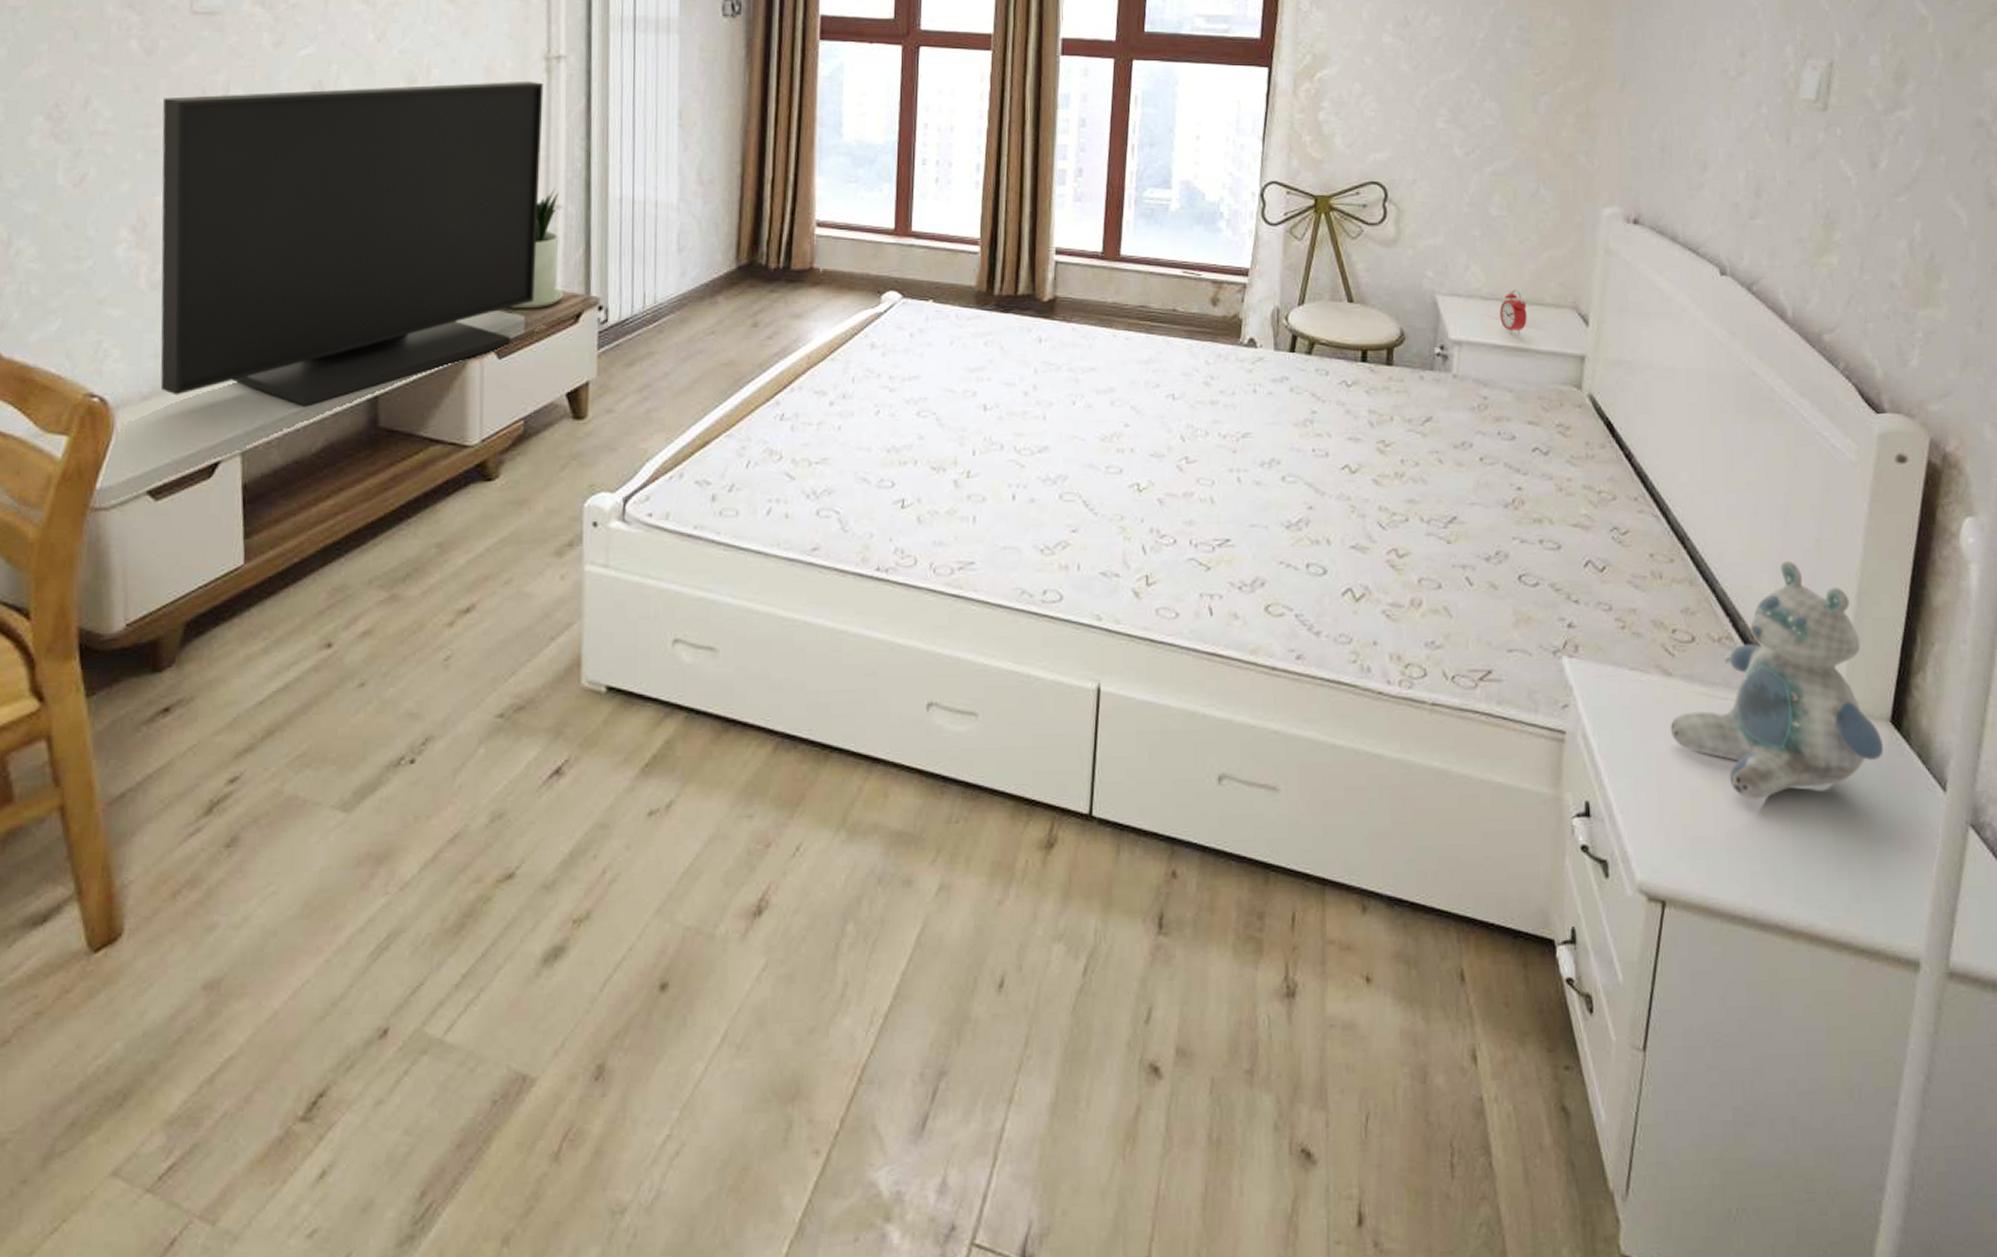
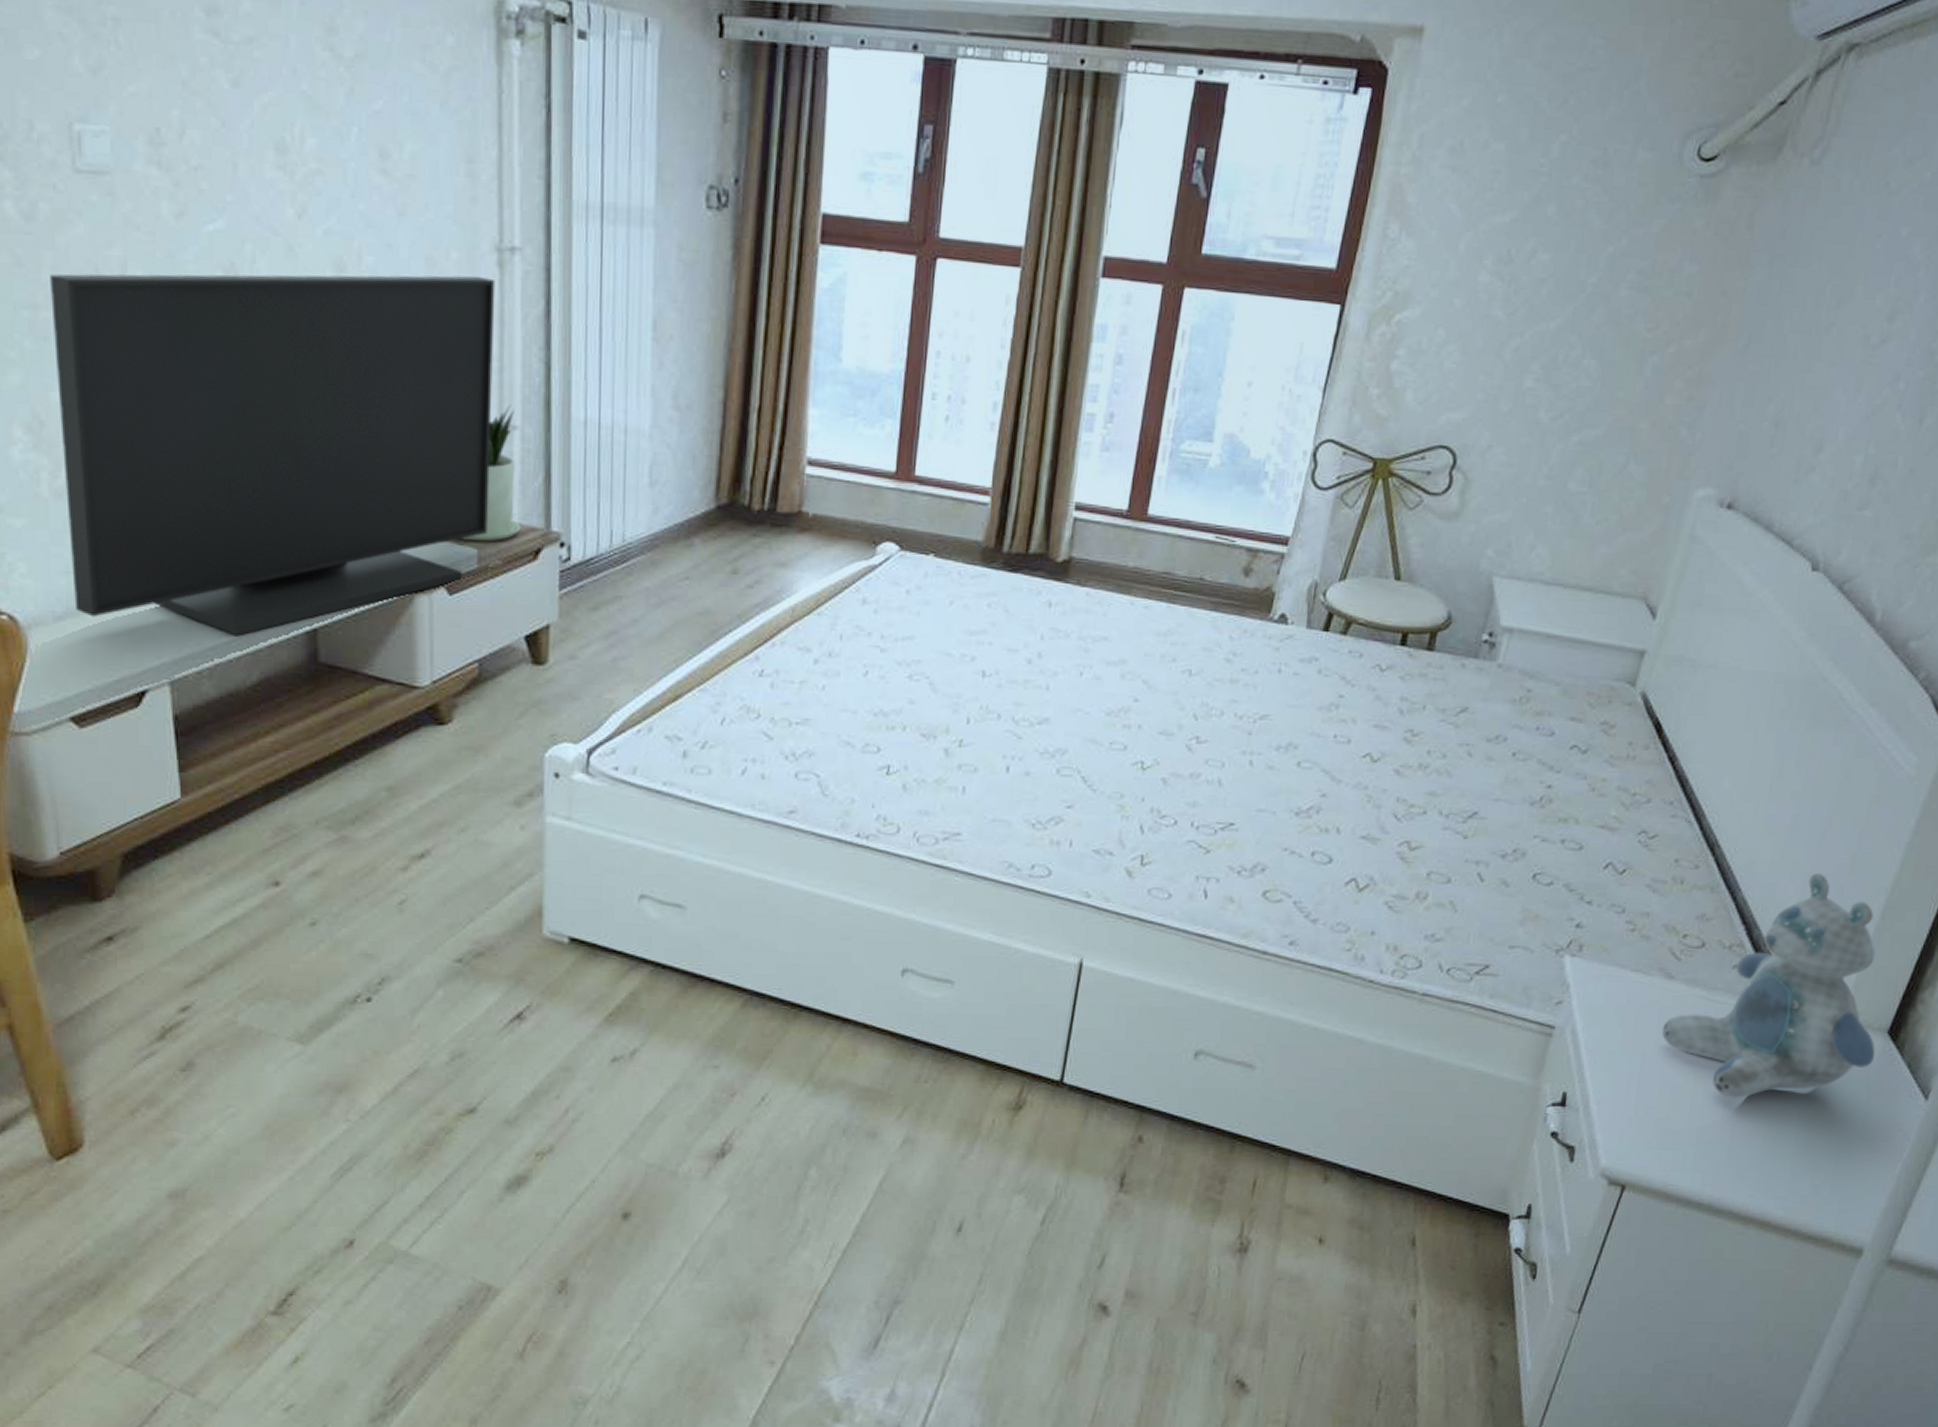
alarm clock: present [1500,289,1527,334] -> none [1559,575,1592,624]

